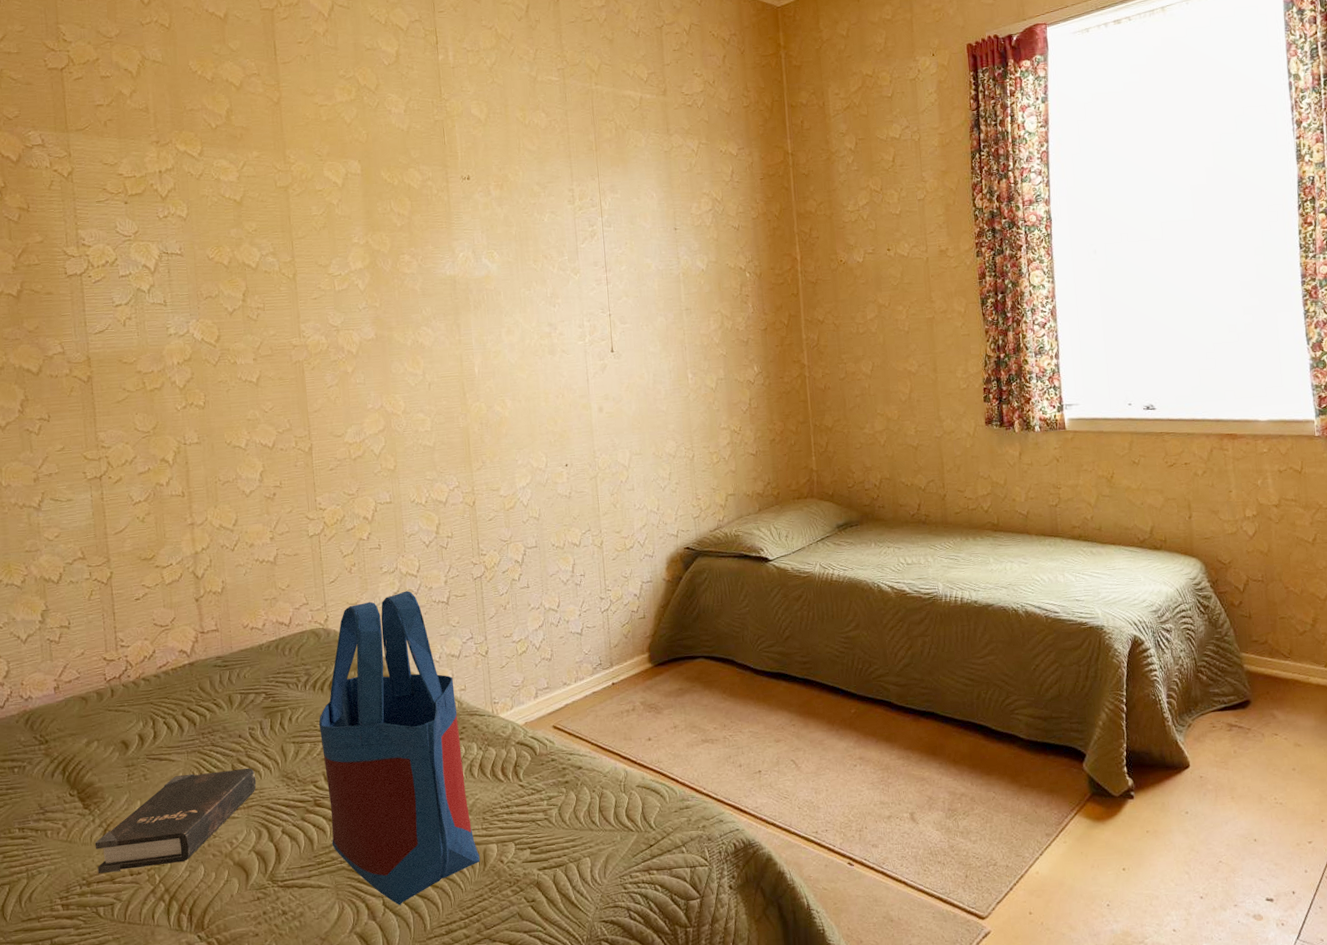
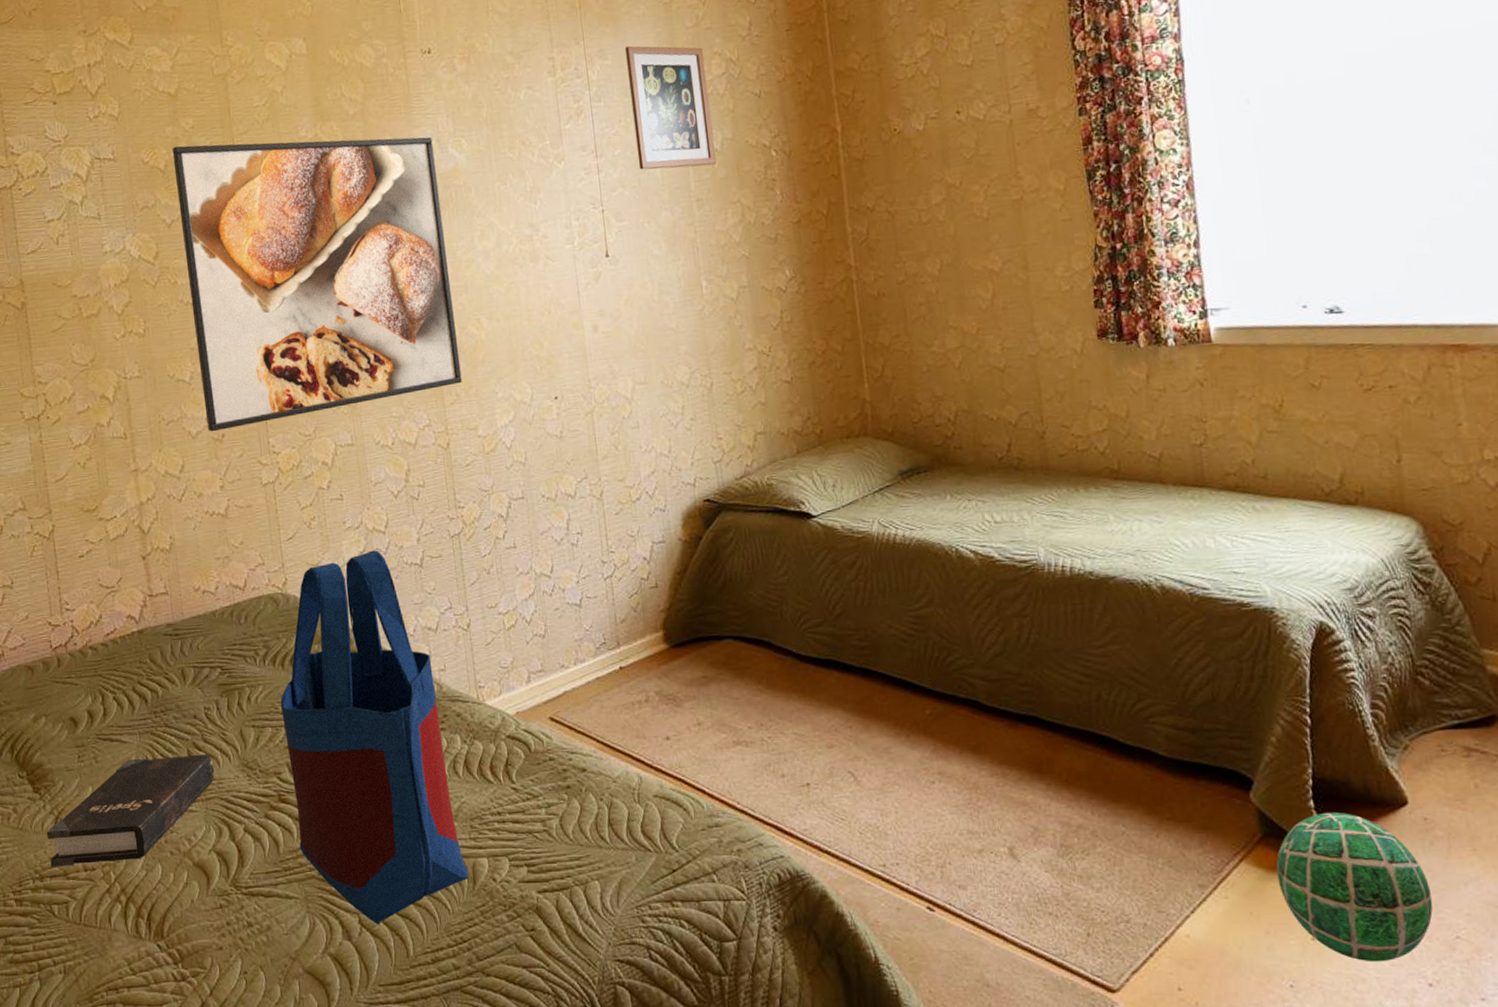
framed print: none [236,245,488,491] -> present [172,136,462,432]
picture frame: none [631,183,702,284] -> present [624,45,716,170]
volleyball: none [1100,775,1205,884] -> present [1276,812,1433,962]

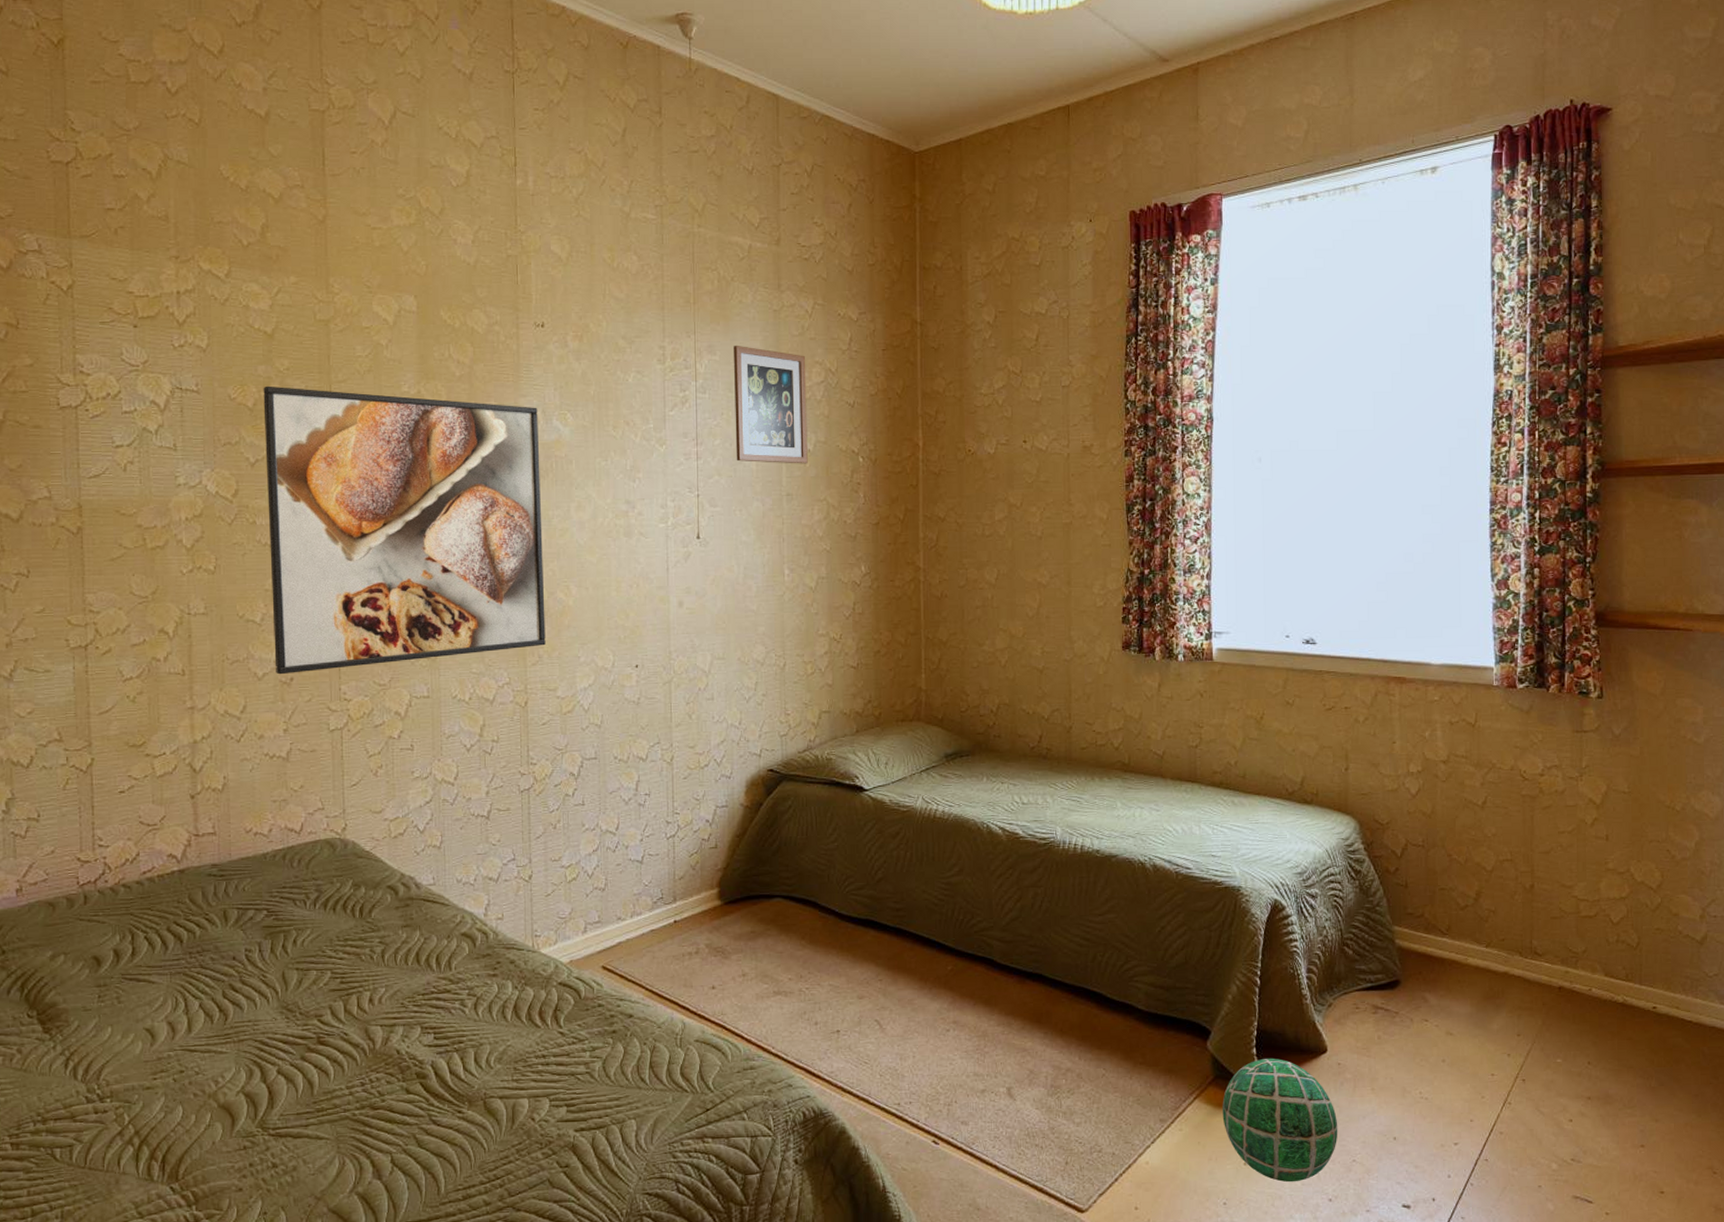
hardback book: present [46,754,215,867] -> none [54,995,251,1110]
tote bag: present [280,550,469,925] -> none [328,800,507,1164]

